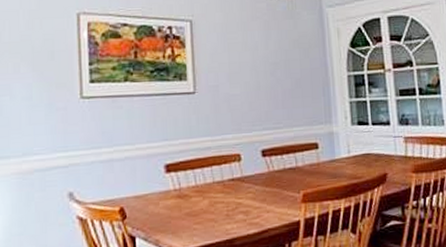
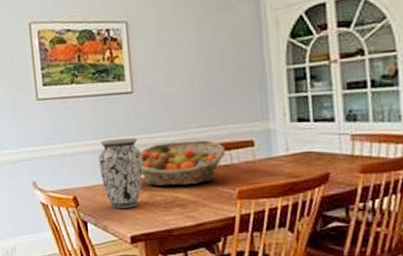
vase: none [152,140,204,219] -> present [98,137,143,209]
fruit basket: none [201,142,291,193] -> present [140,140,226,187]

